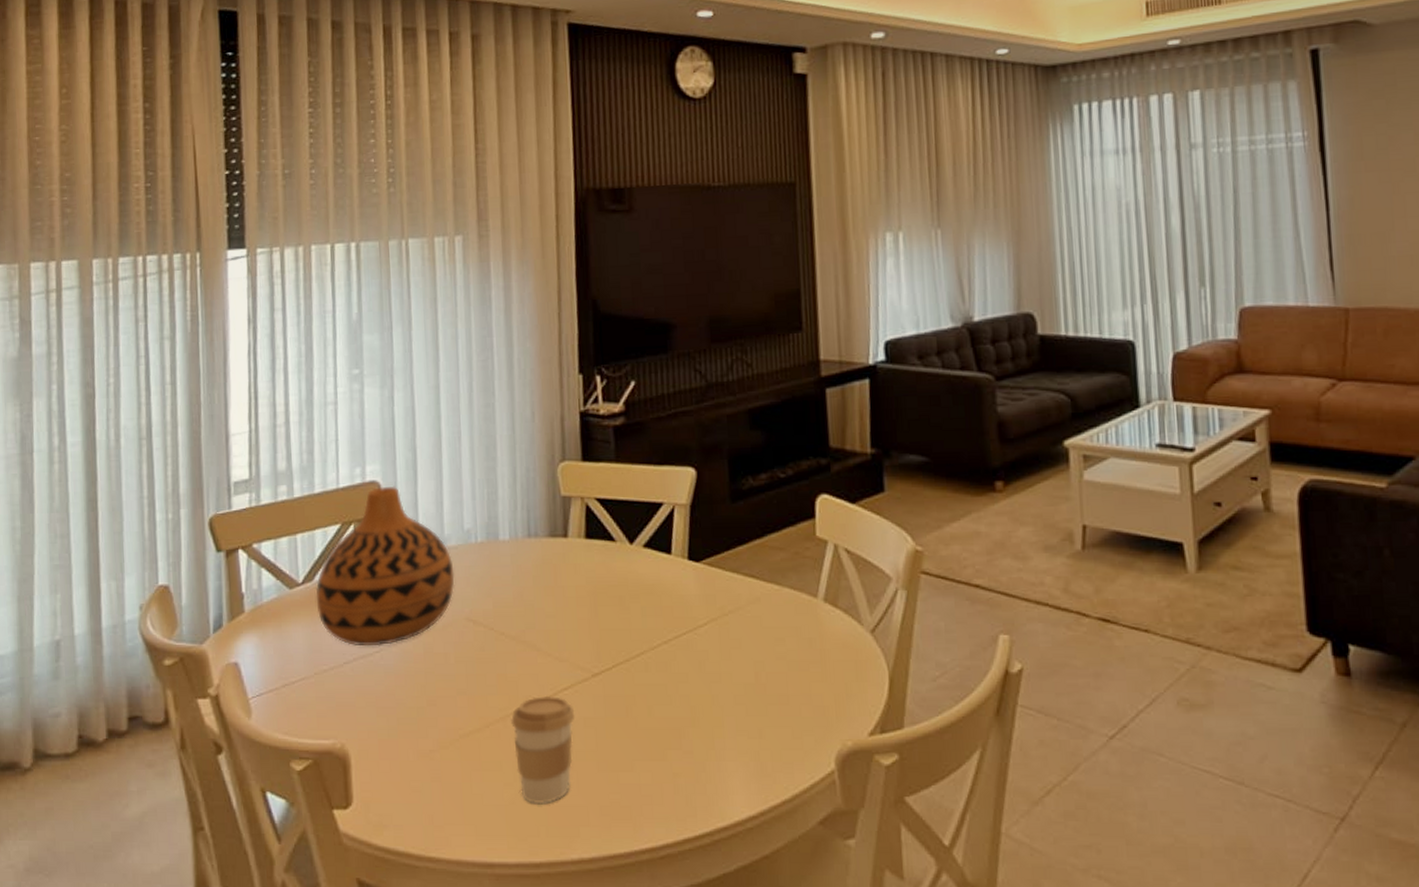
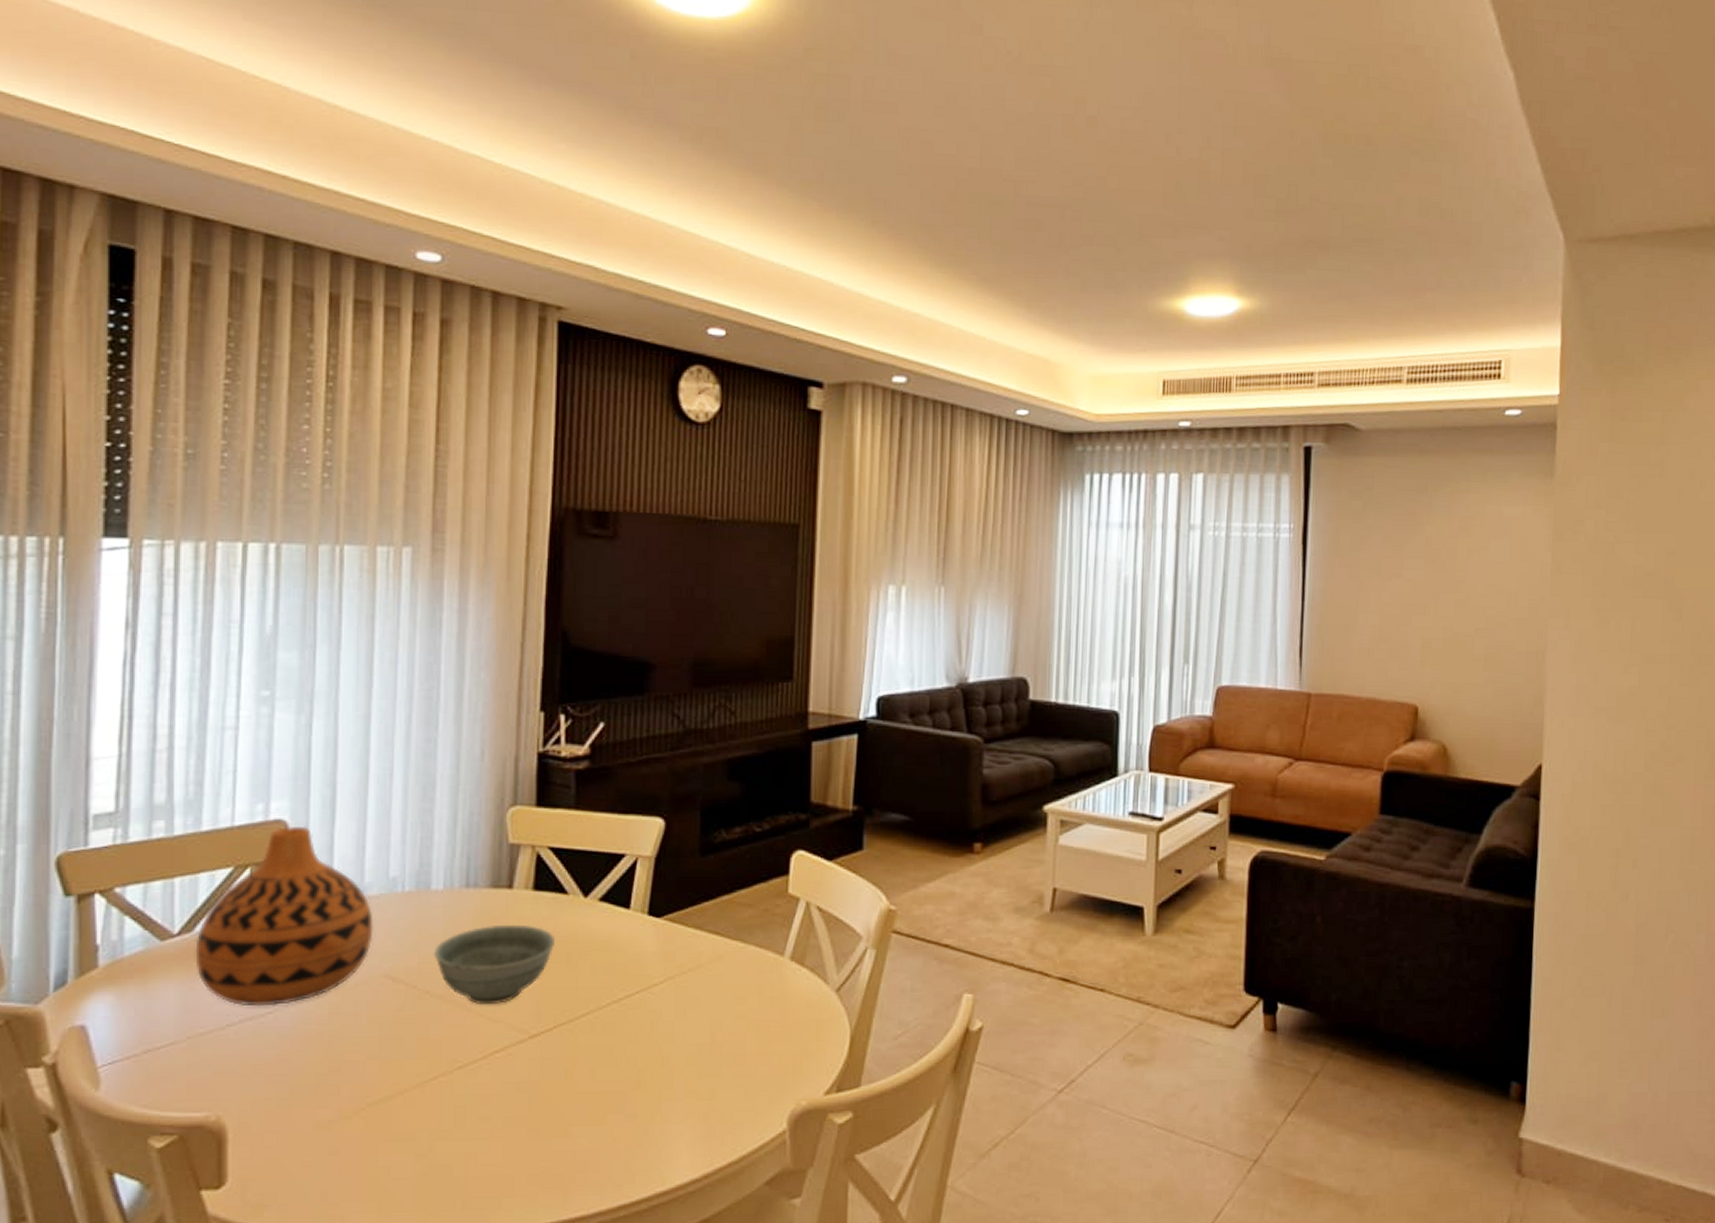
bowl: none [505,570,609,646] -> present [433,924,556,1005]
coffee cup: present [511,695,575,805] -> none [430,1058,506,1176]

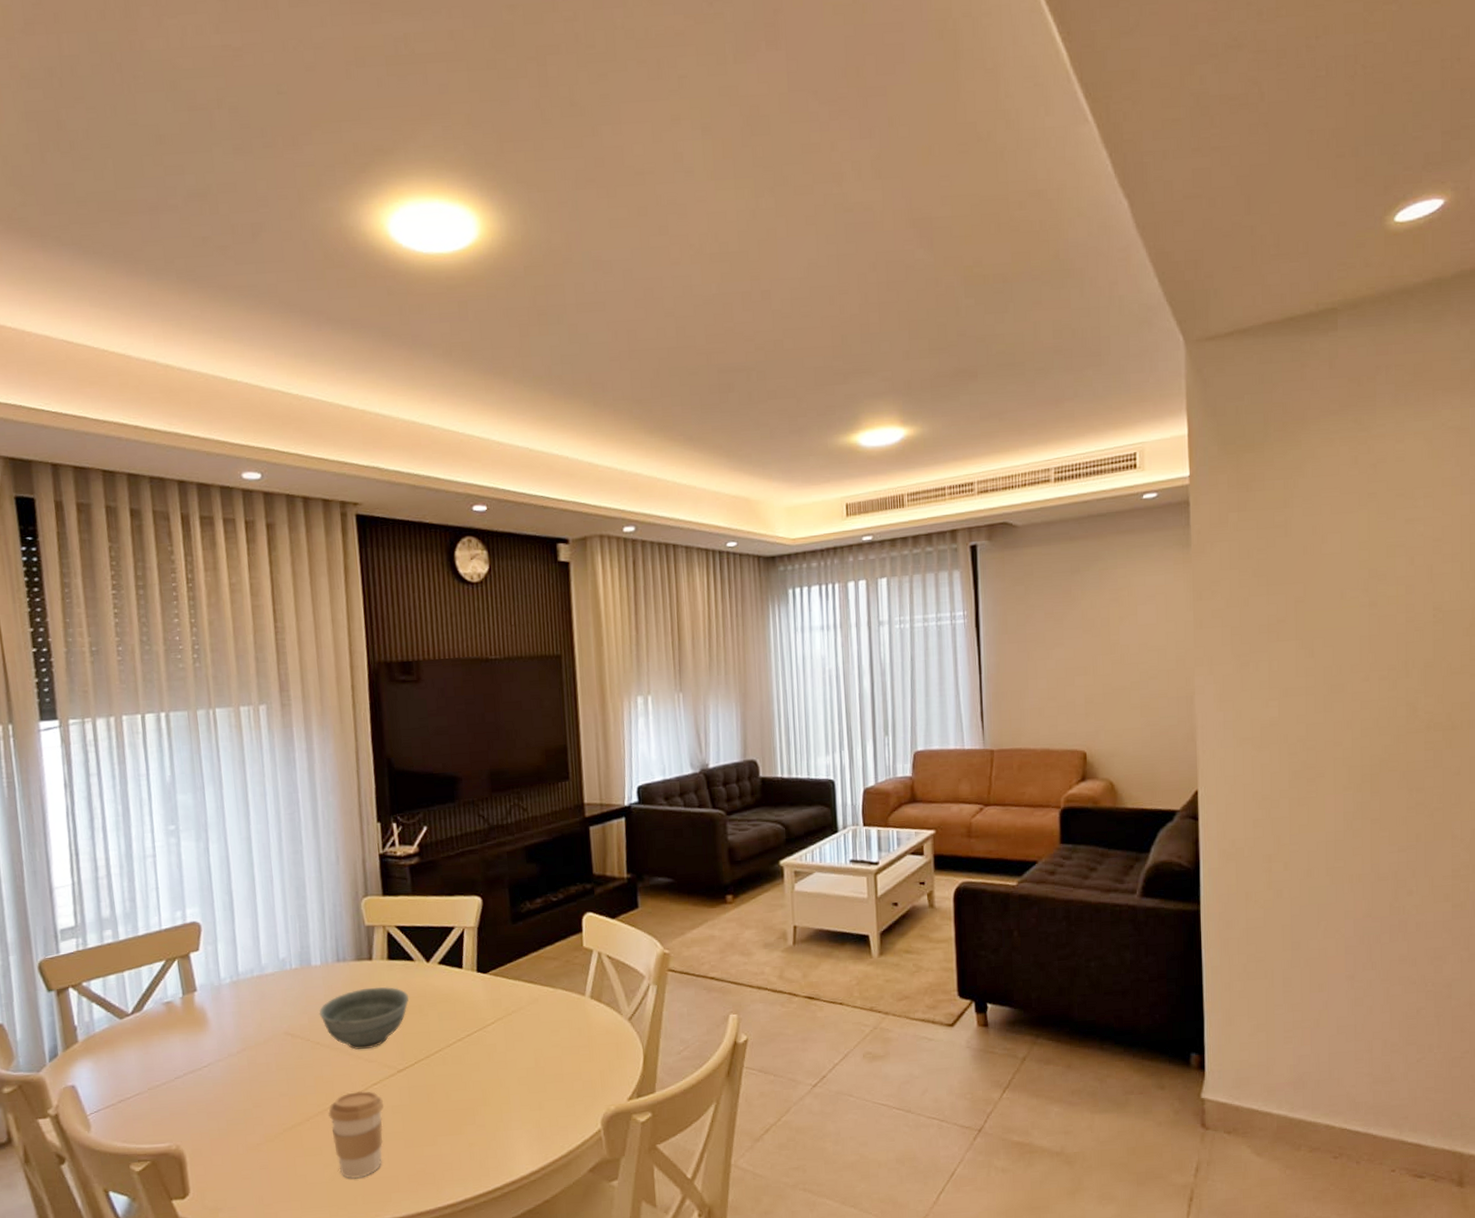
vase: present [195,825,374,1007] -> none [144,925,274,1063]
coffee cup: none [430,1058,506,1176] -> present [328,1090,384,1179]

